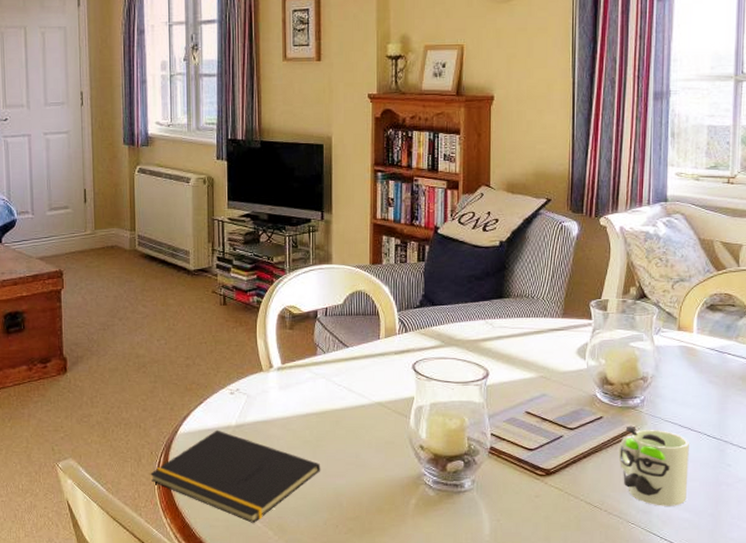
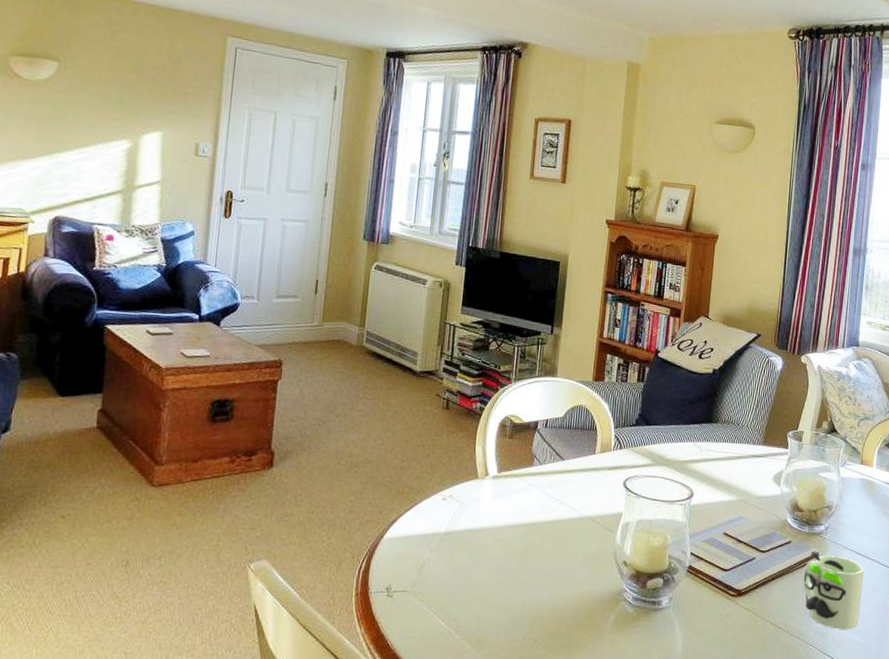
notepad: present [150,429,321,524] -> none [349,536,526,636]

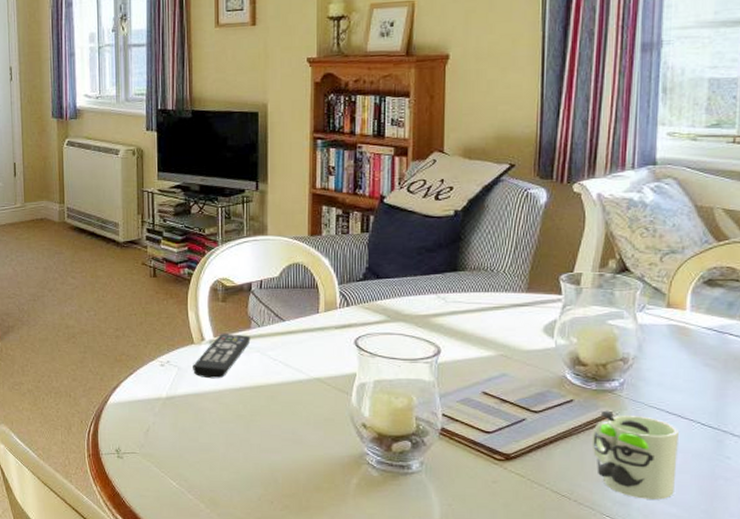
remote control: none [474,470,532,515] -> present [193,334,251,379]

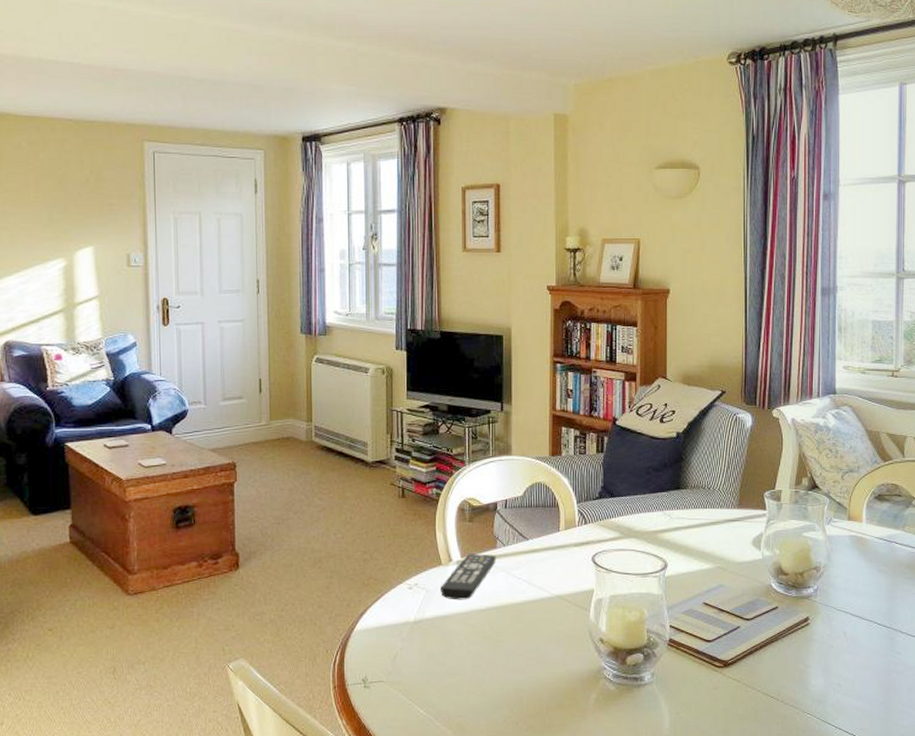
mug: present [592,410,679,500] -> none [794,615,861,696]

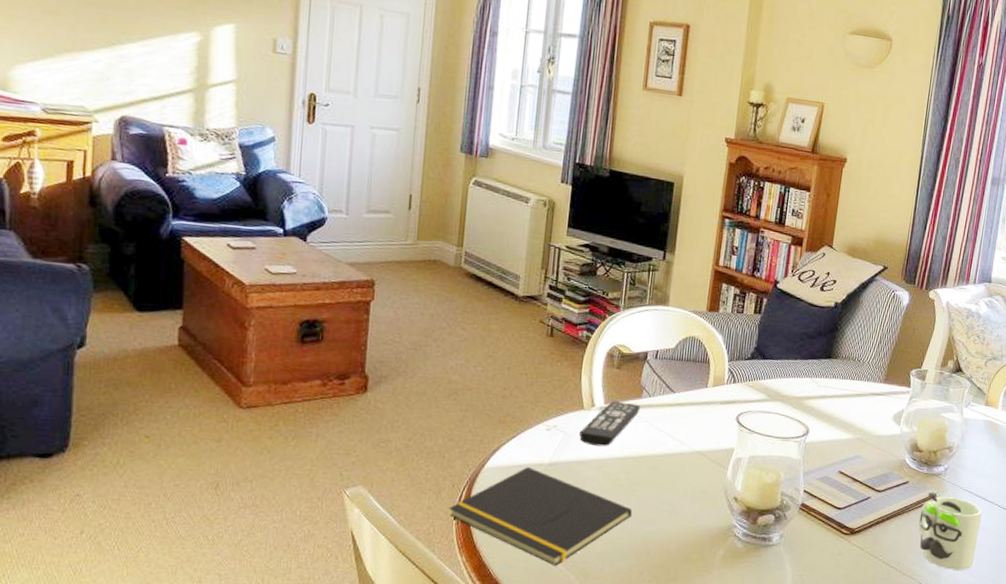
notepad: none [325,626,501,723] -> present [449,466,633,567]
mug: none [794,615,861,696] -> present [918,492,982,570]

